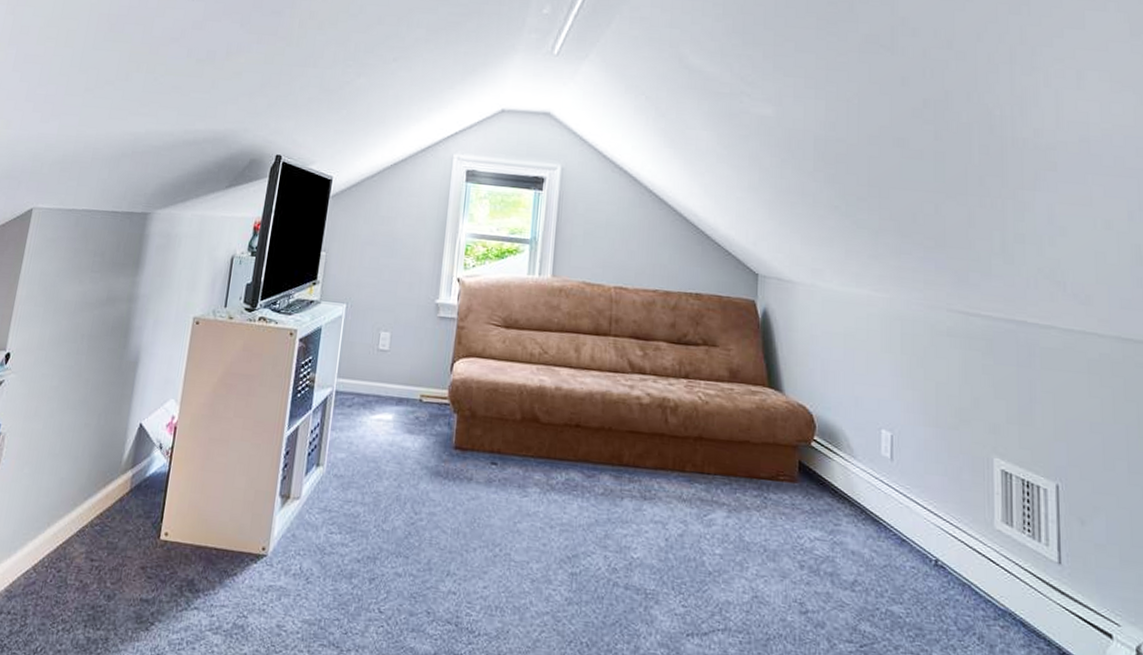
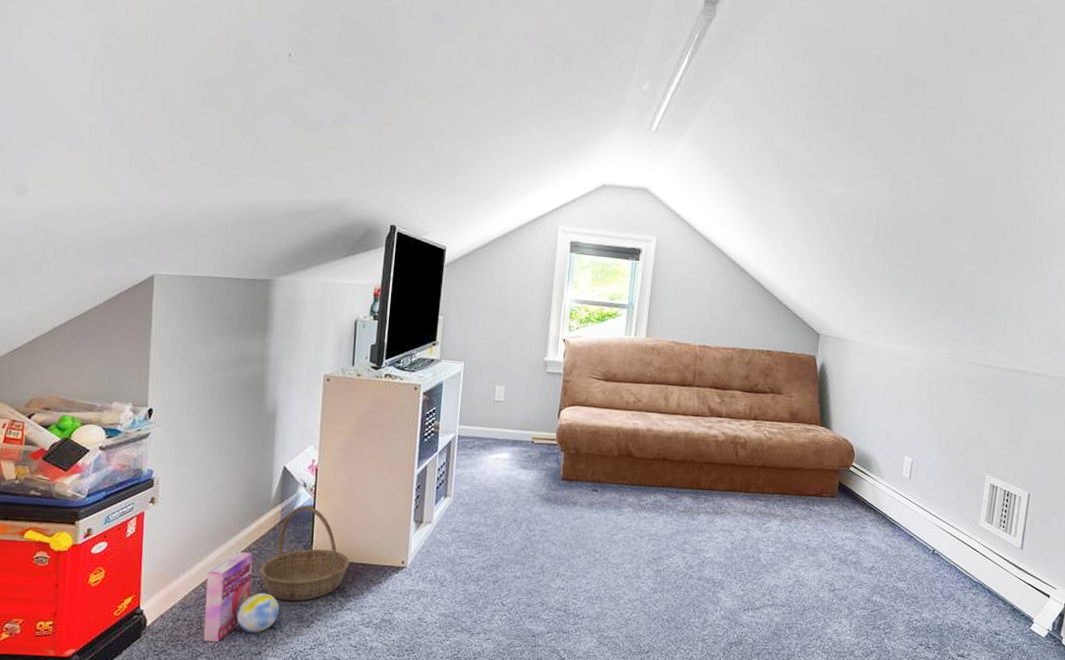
cereal box: none [26,527,94,646] -> present [204,551,252,643]
ball: none [66,581,117,635] -> present [236,592,280,633]
basket: none [99,472,203,595] -> present [260,505,350,601]

